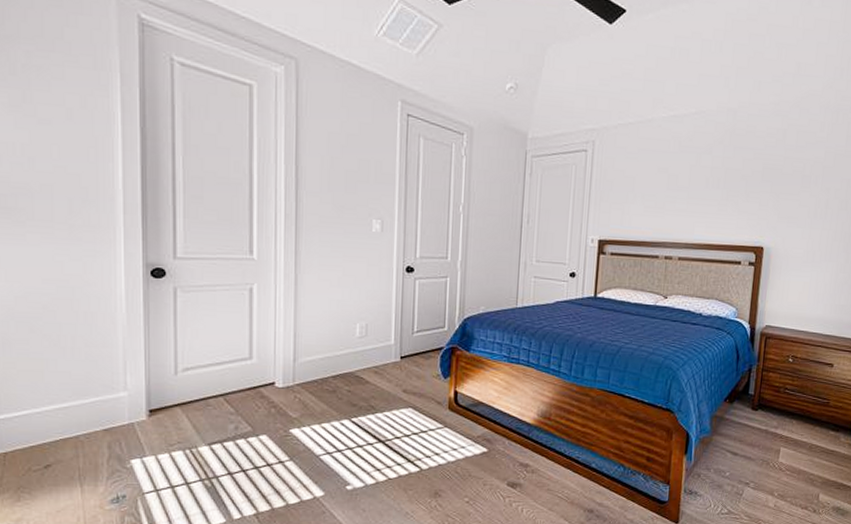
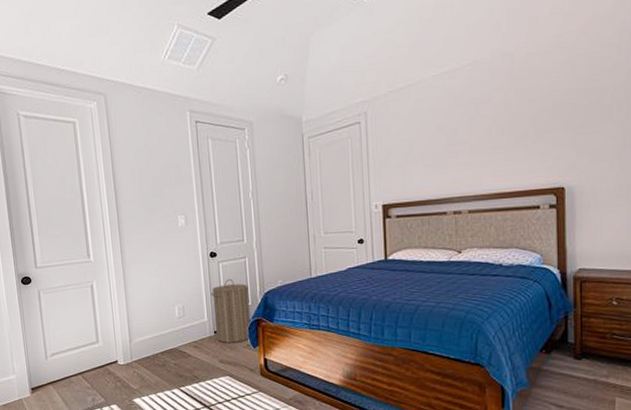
laundry hamper: none [402,299,446,371] -> present [211,279,251,343]

